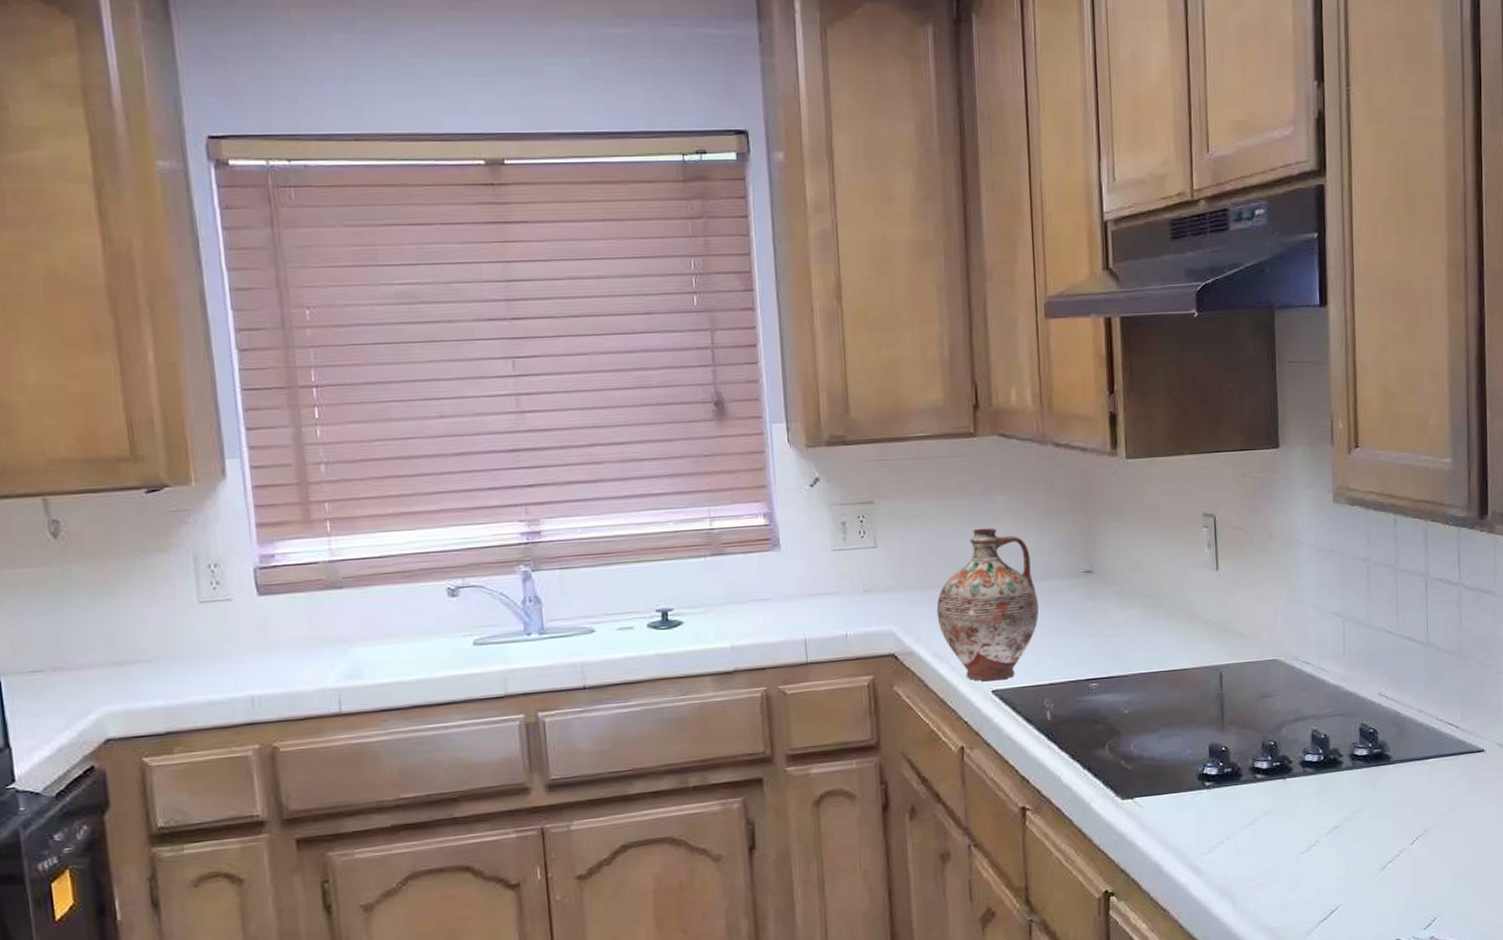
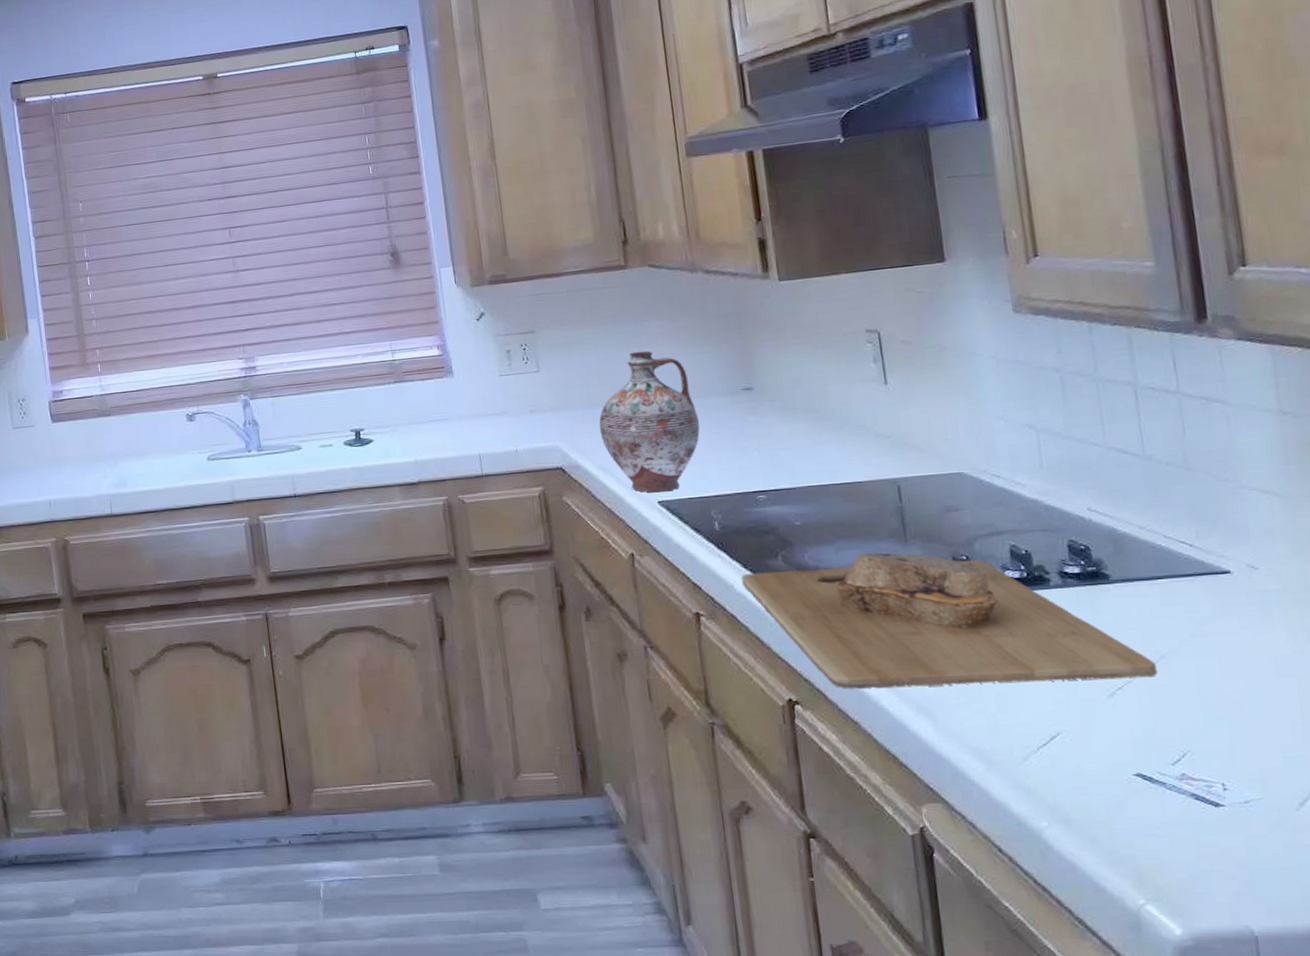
cutting board: none [1068,740,1420,878] -> present [740,552,1157,689]

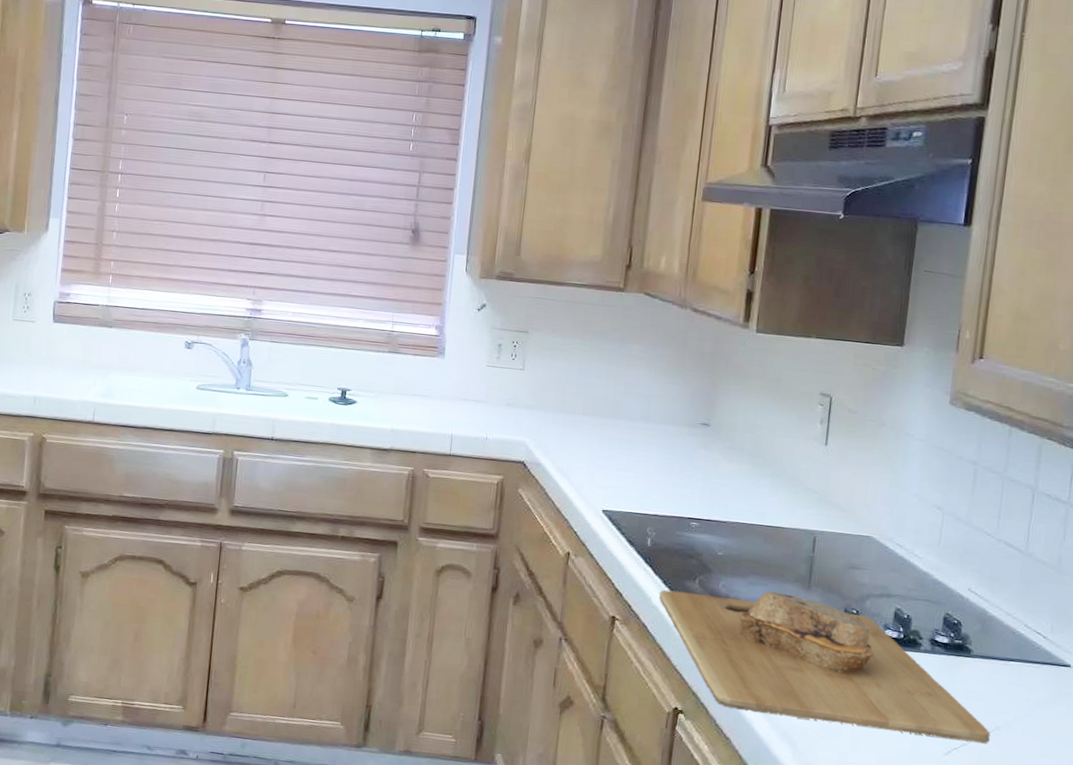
ceramic jug: present [599,350,700,493] -> none [565,369,657,503]

